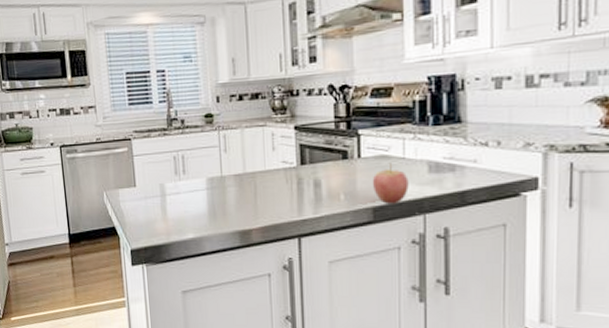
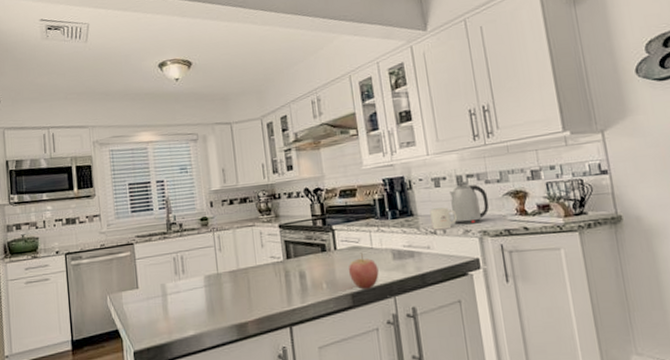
mug: none [483,114,519,141] -> present [430,207,458,230]
kettle: none [513,87,565,137] -> present [450,184,490,225]

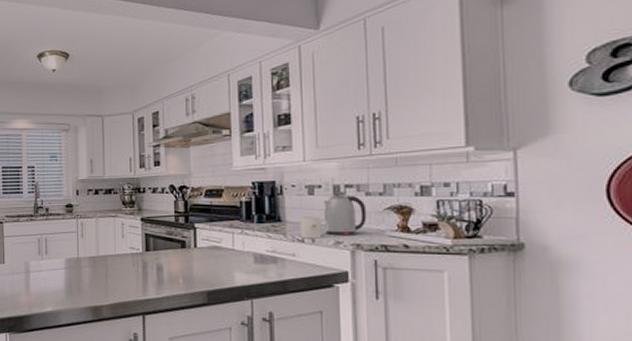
fruit: present [348,252,379,291] -> none [206,253,238,290]

